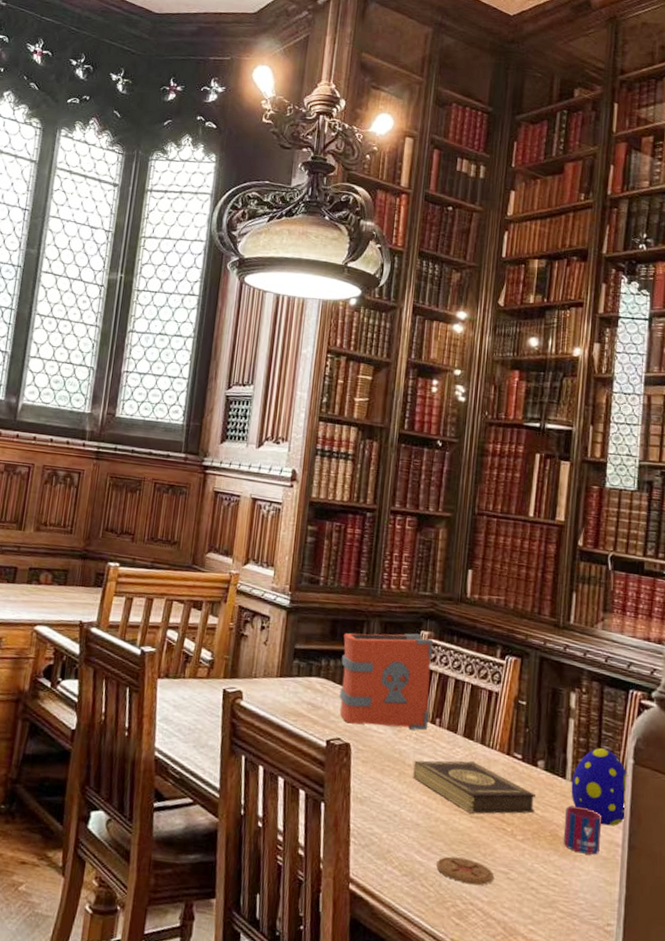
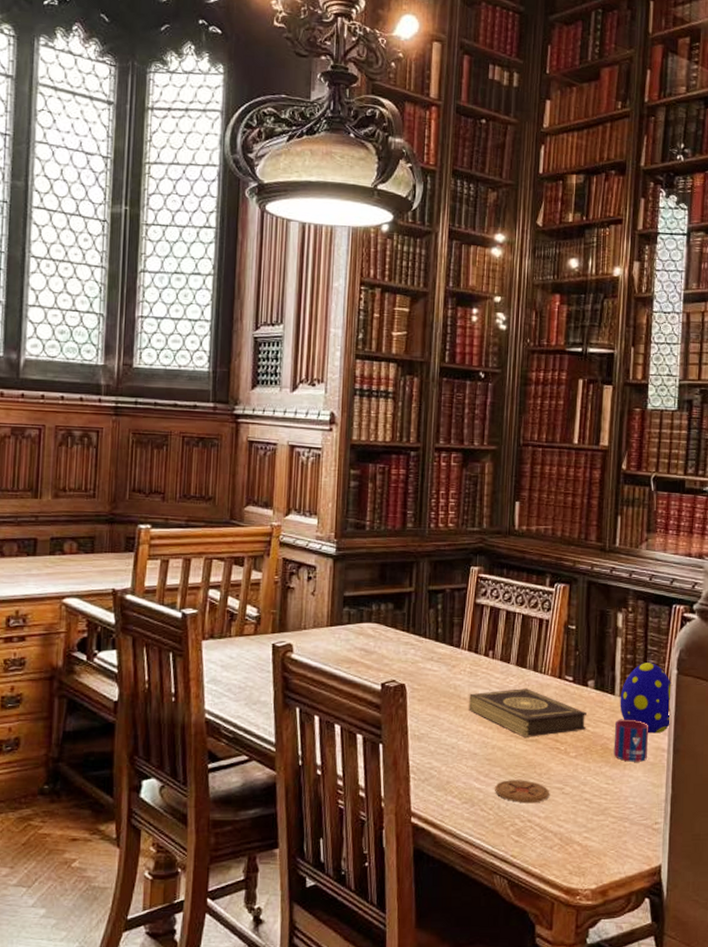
book: present [339,633,433,731] -> none [392,570,484,665]

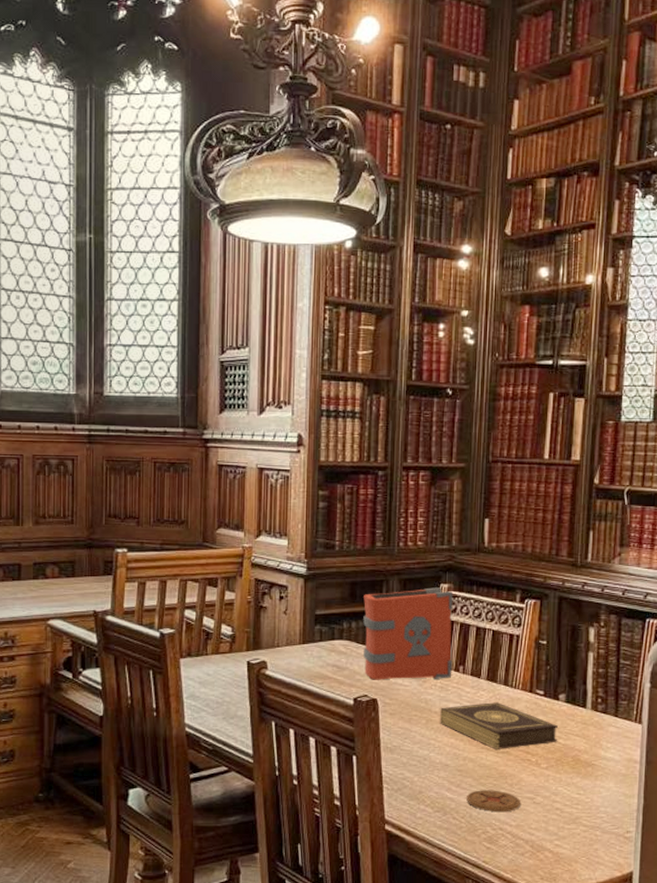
book: none [392,570,484,665] -> present [363,587,453,680]
mug: present [613,719,649,762] -> none [585,731,621,773]
decorative egg: present [620,663,673,734] -> none [591,676,646,746]

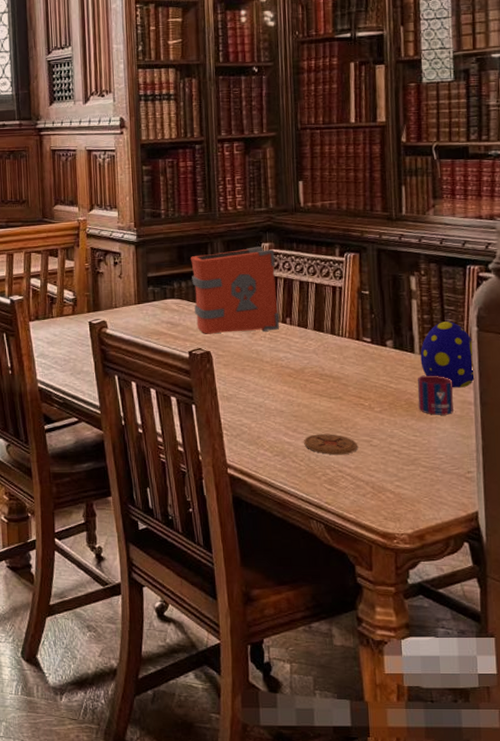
book: present [440,702,559,749] -> none [271,351,389,395]
mug: none [585,731,621,773] -> present [417,375,454,415]
decorative egg: none [591,676,646,746] -> present [420,321,476,388]

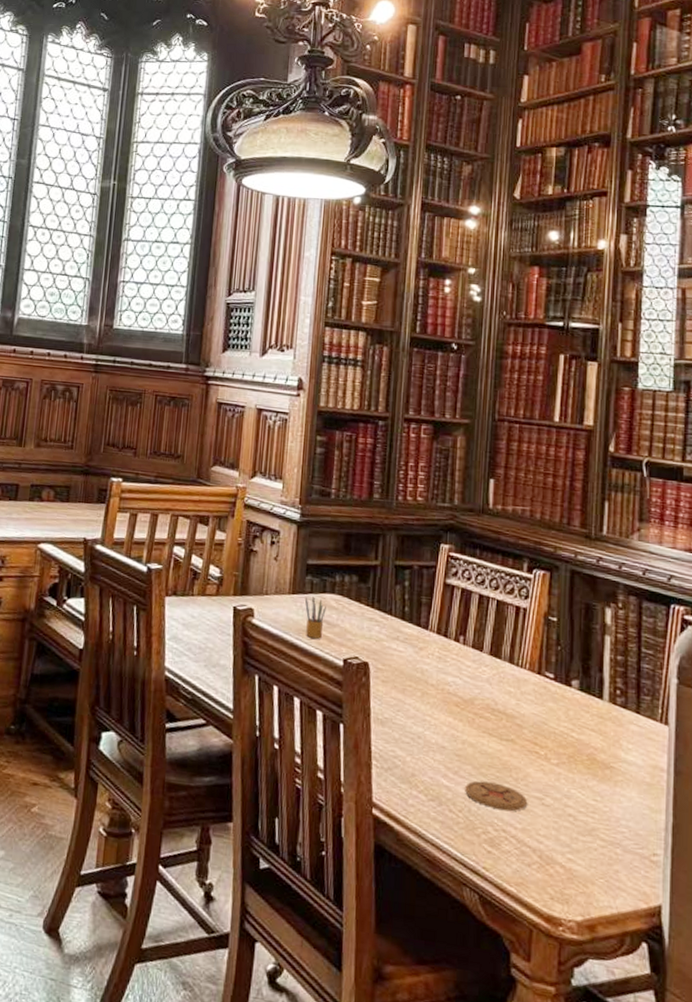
pencil box: none [149,303,169,338] -> present [304,596,326,639]
book: present [191,246,280,334] -> none [356,547,454,649]
mug: present [417,375,454,415] -> none [602,727,645,780]
decorative egg: present [420,321,476,388] -> none [609,666,672,750]

